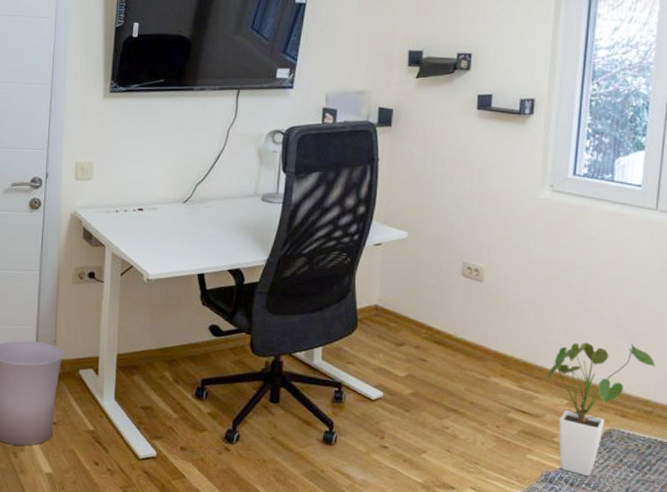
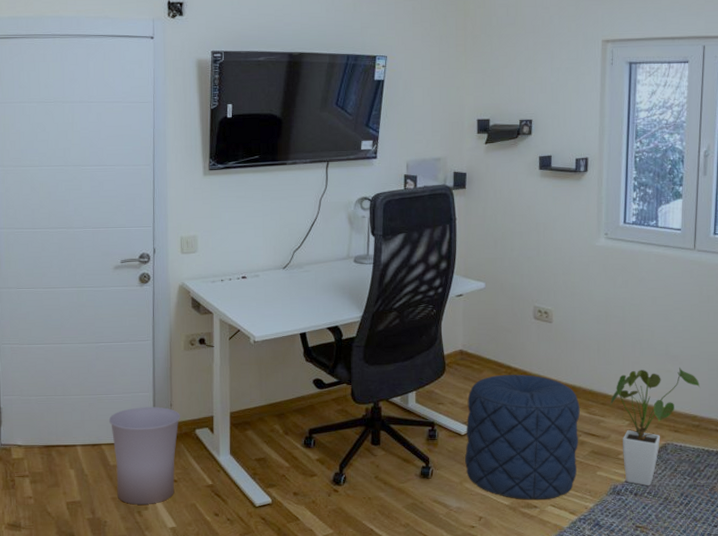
pouf: none [374,336,511,481] -> present [465,374,580,500]

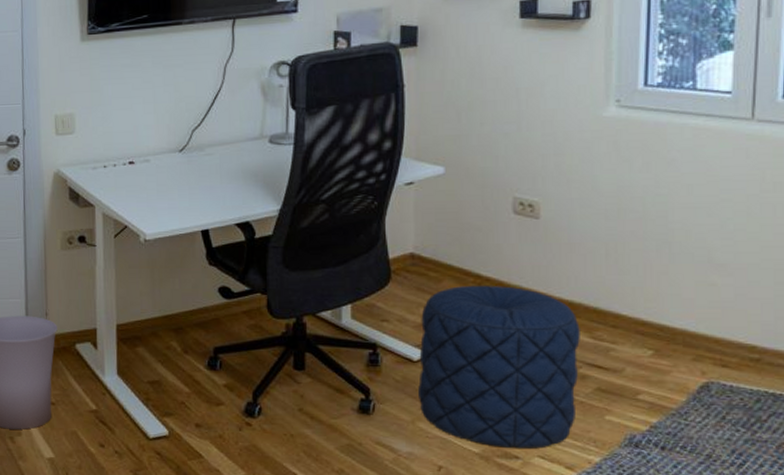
house plant: present [610,367,700,486] -> none [624,279,761,439]

